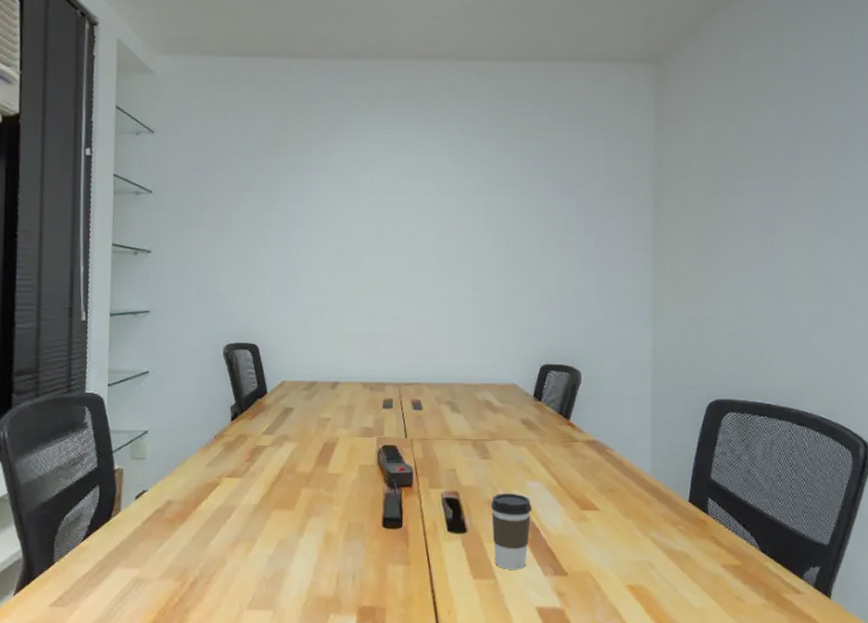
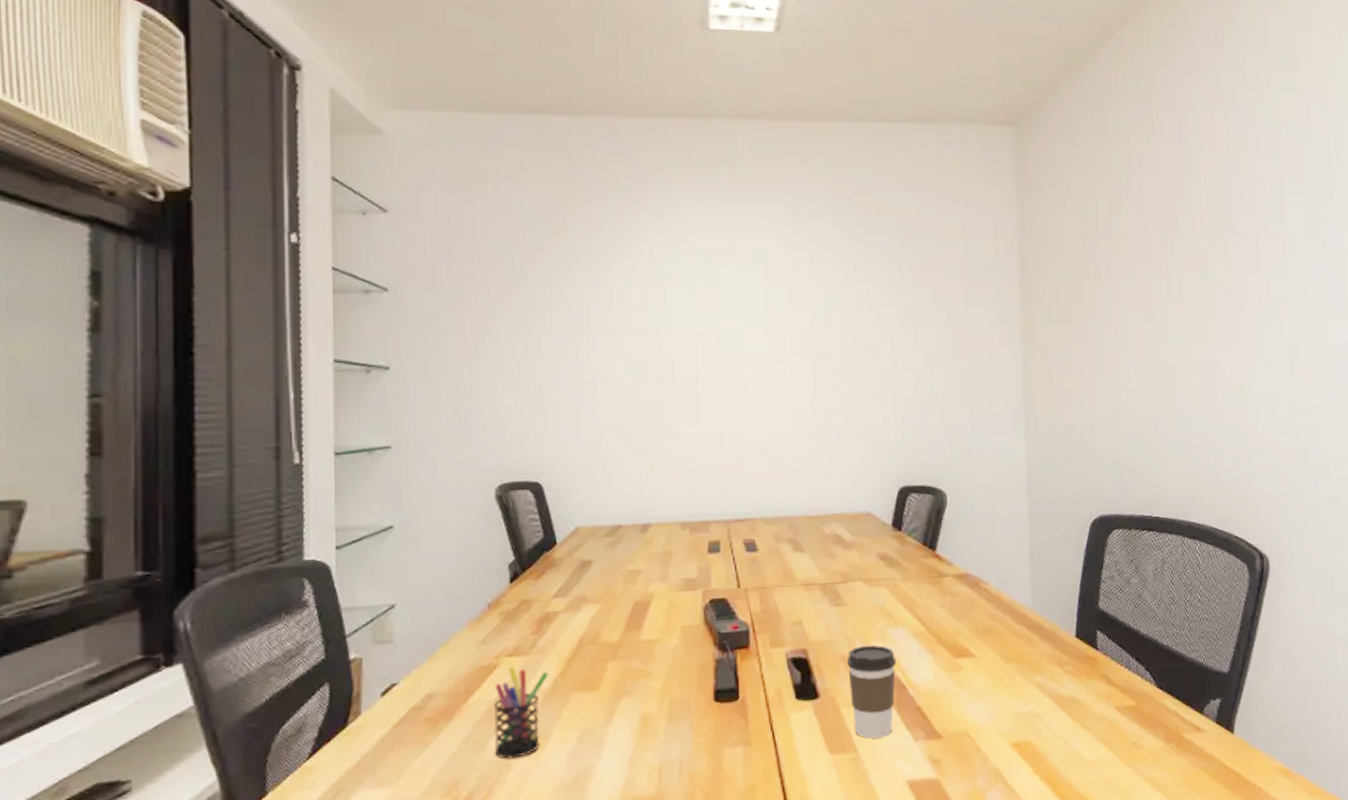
pen holder: none [214,485,257,556] -> present [493,665,549,759]

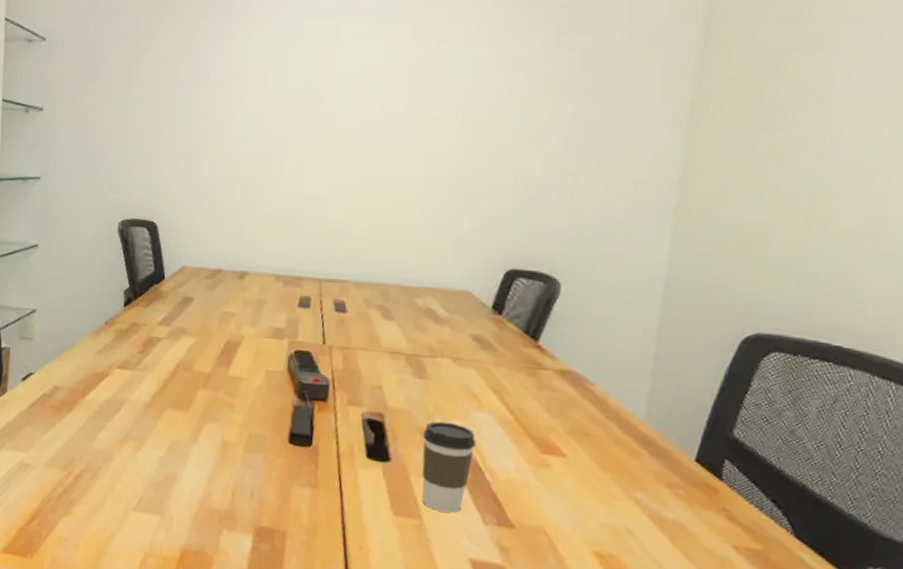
pen holder: present [493,665,549,759] -> none [101,376,149,453]

